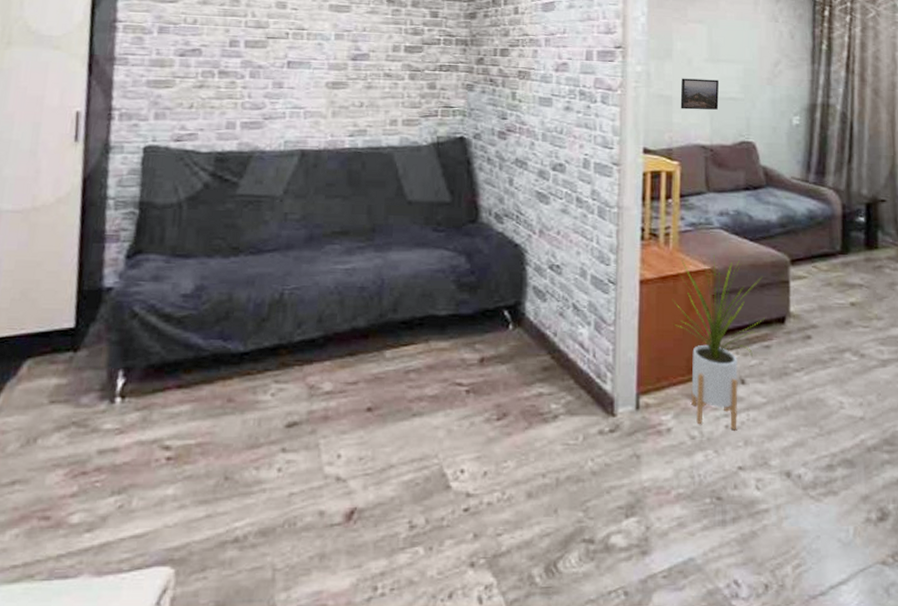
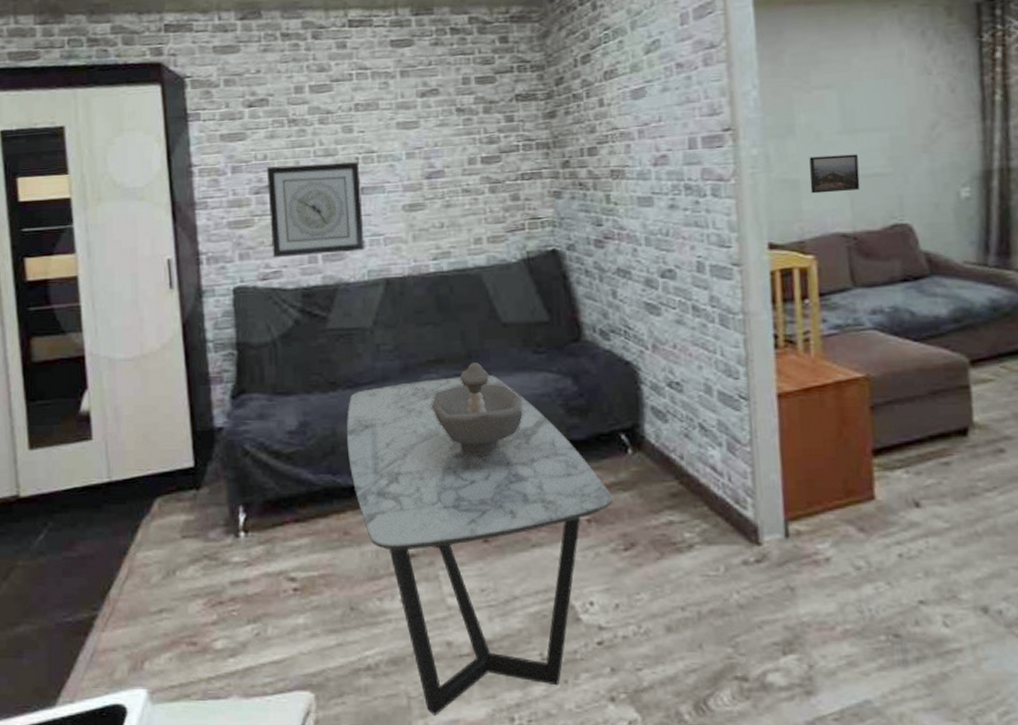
wall clock: none [190,31,288,122] -> present [267,162,365,258]
coffee table: none [242,249,491,588] -> present [346,374,612,716]
decorative bowl: none [331,237,418,327] -> present [431,363,523,456]
house plant: present [672,255,765,431] -> none [818,360,941,560]

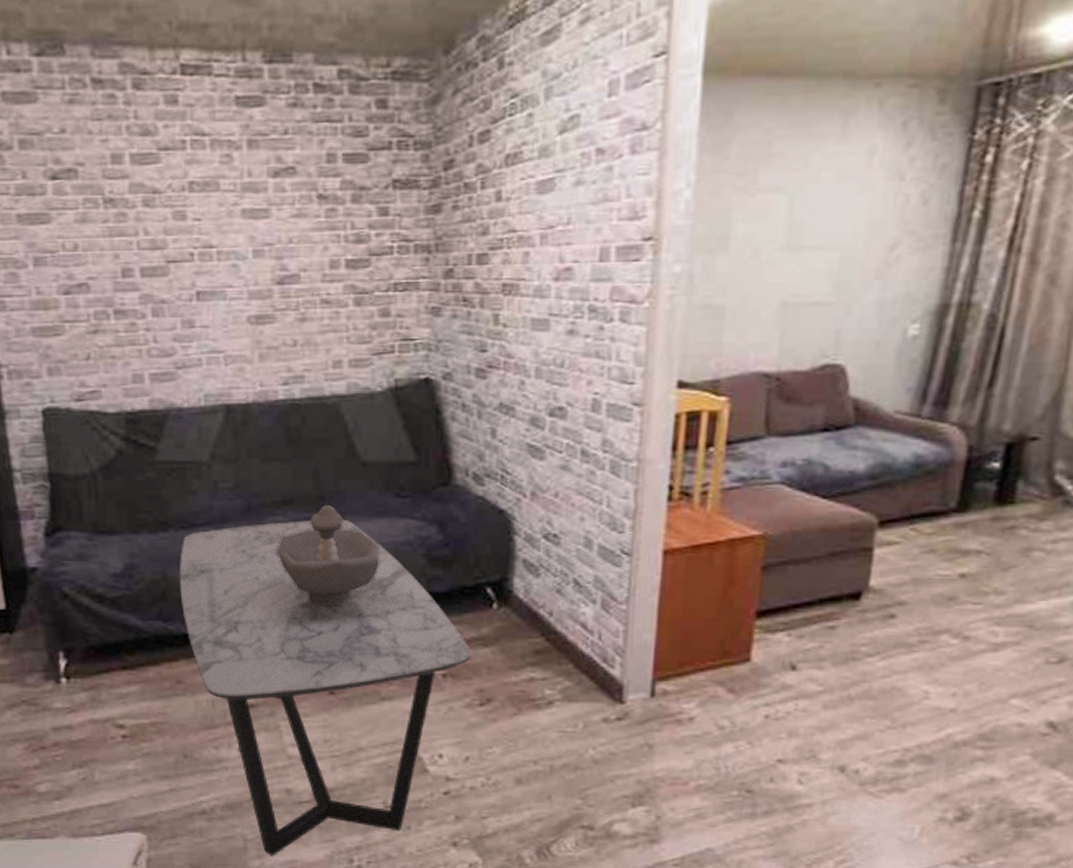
wall clock: present [267,162,365,258] -> none [78,258,201,375]
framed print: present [809,154,861,194] -> none [736,277,798,324]

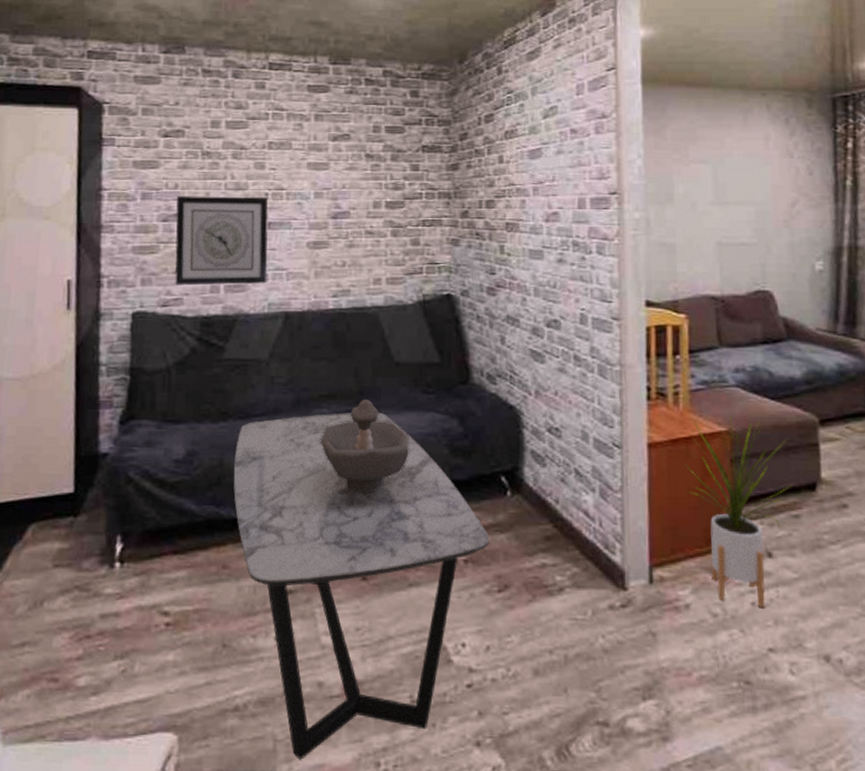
wall clock: none [78,258,201,375] -> present [175,196,268,286]
house plant: none [705,517,836,721] -> present [684,415,792,608]

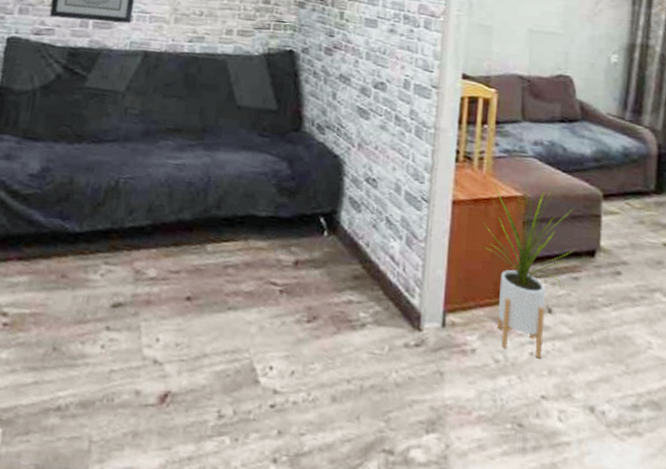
coffee table: present [233,412,489,760] -> none [79,145,304,462]
decorative bowl: present [320,400,409,493] -> none [162,136,243,221]

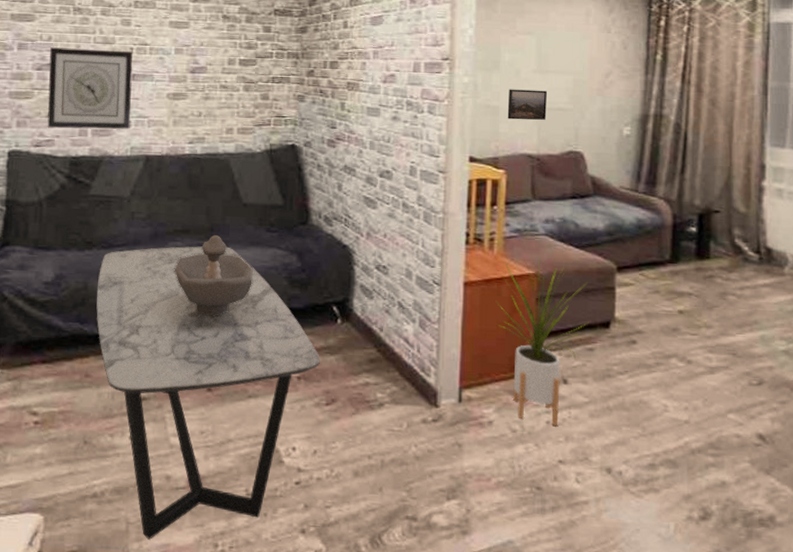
coffee table: none [79,145,304,462] -> present [96,246,320,540]
decorative bowl: none [162,136,243,221] -> present [174,235,253,316]
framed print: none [500,10,539,43] -> present [507,89,547,121]

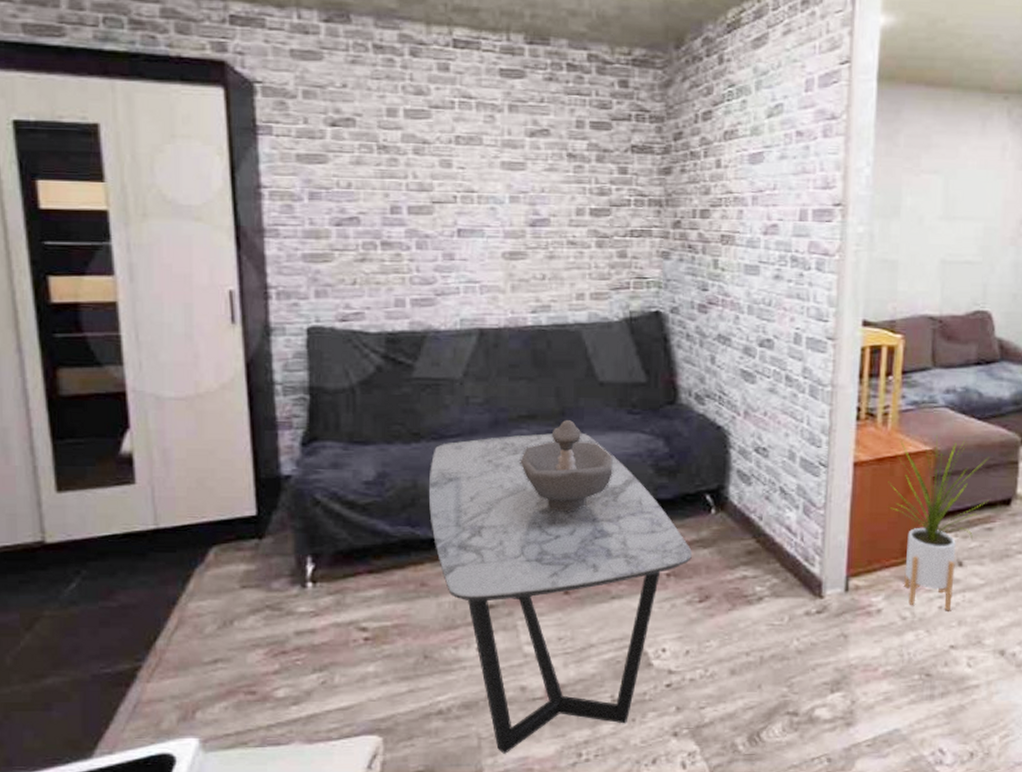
wall clock: present [47,47,133,130] -> none [351,197,459,299]
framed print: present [507,89,547,121] -> none [907,239,953,276]

